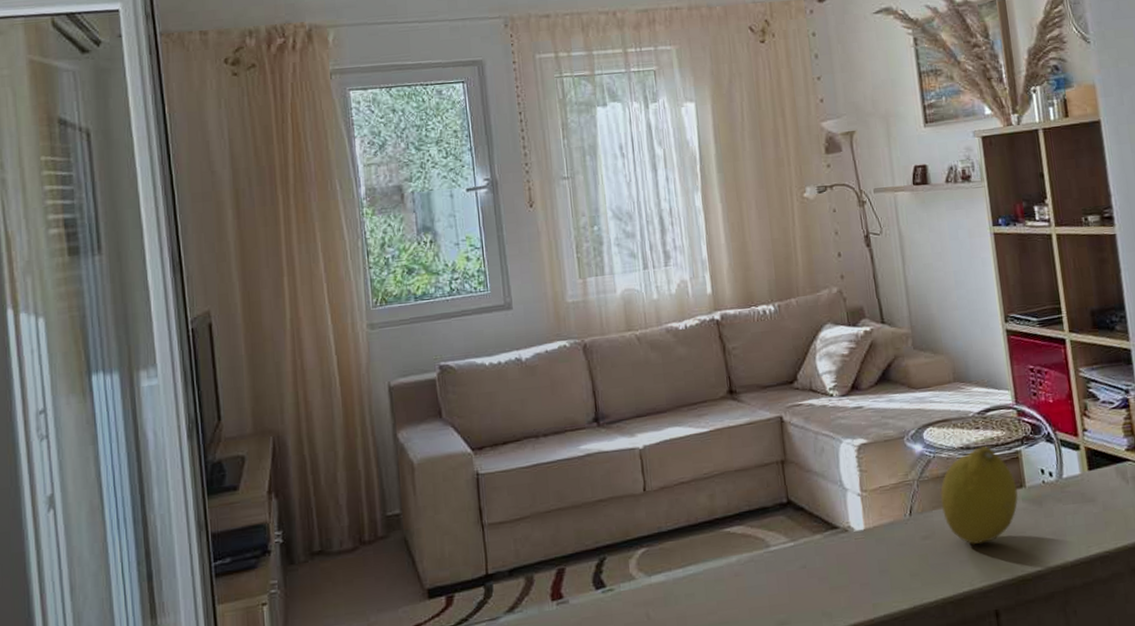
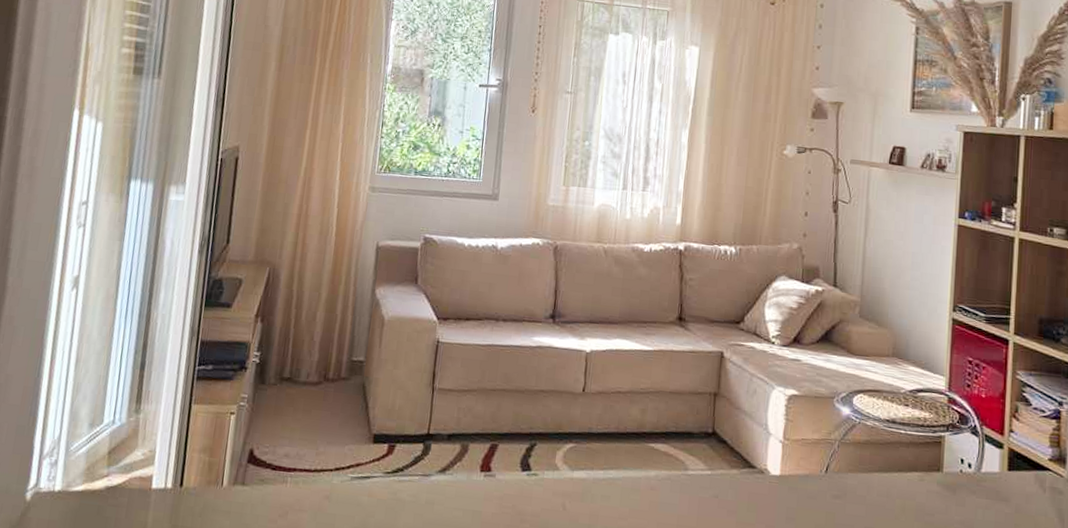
fruit: present [939,446,1018,544] -> none [858,424,934,516]

